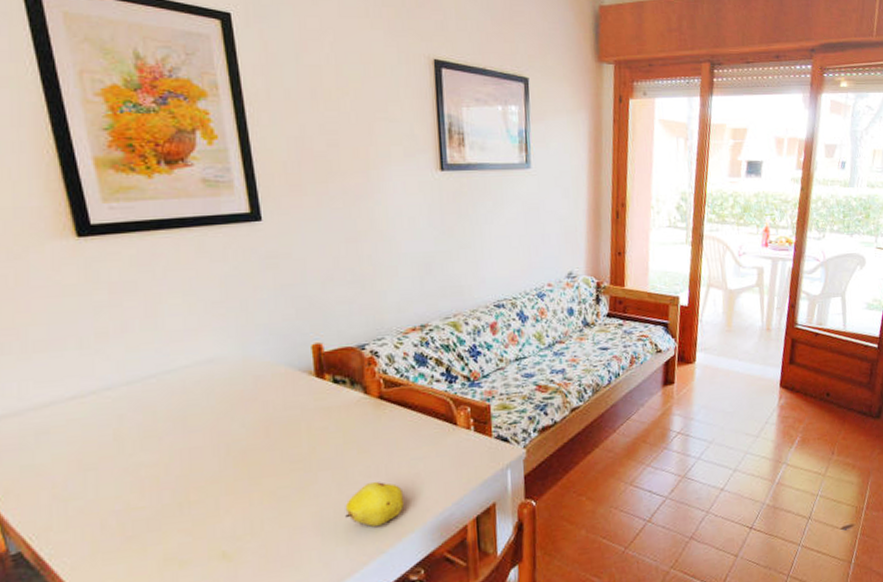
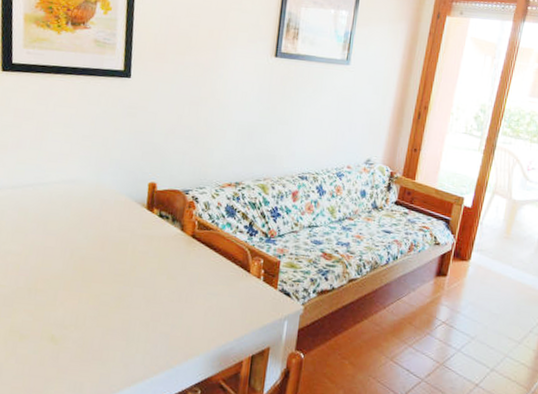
fruit: present [345,481,405,527] -> none [148,305,196,345]

